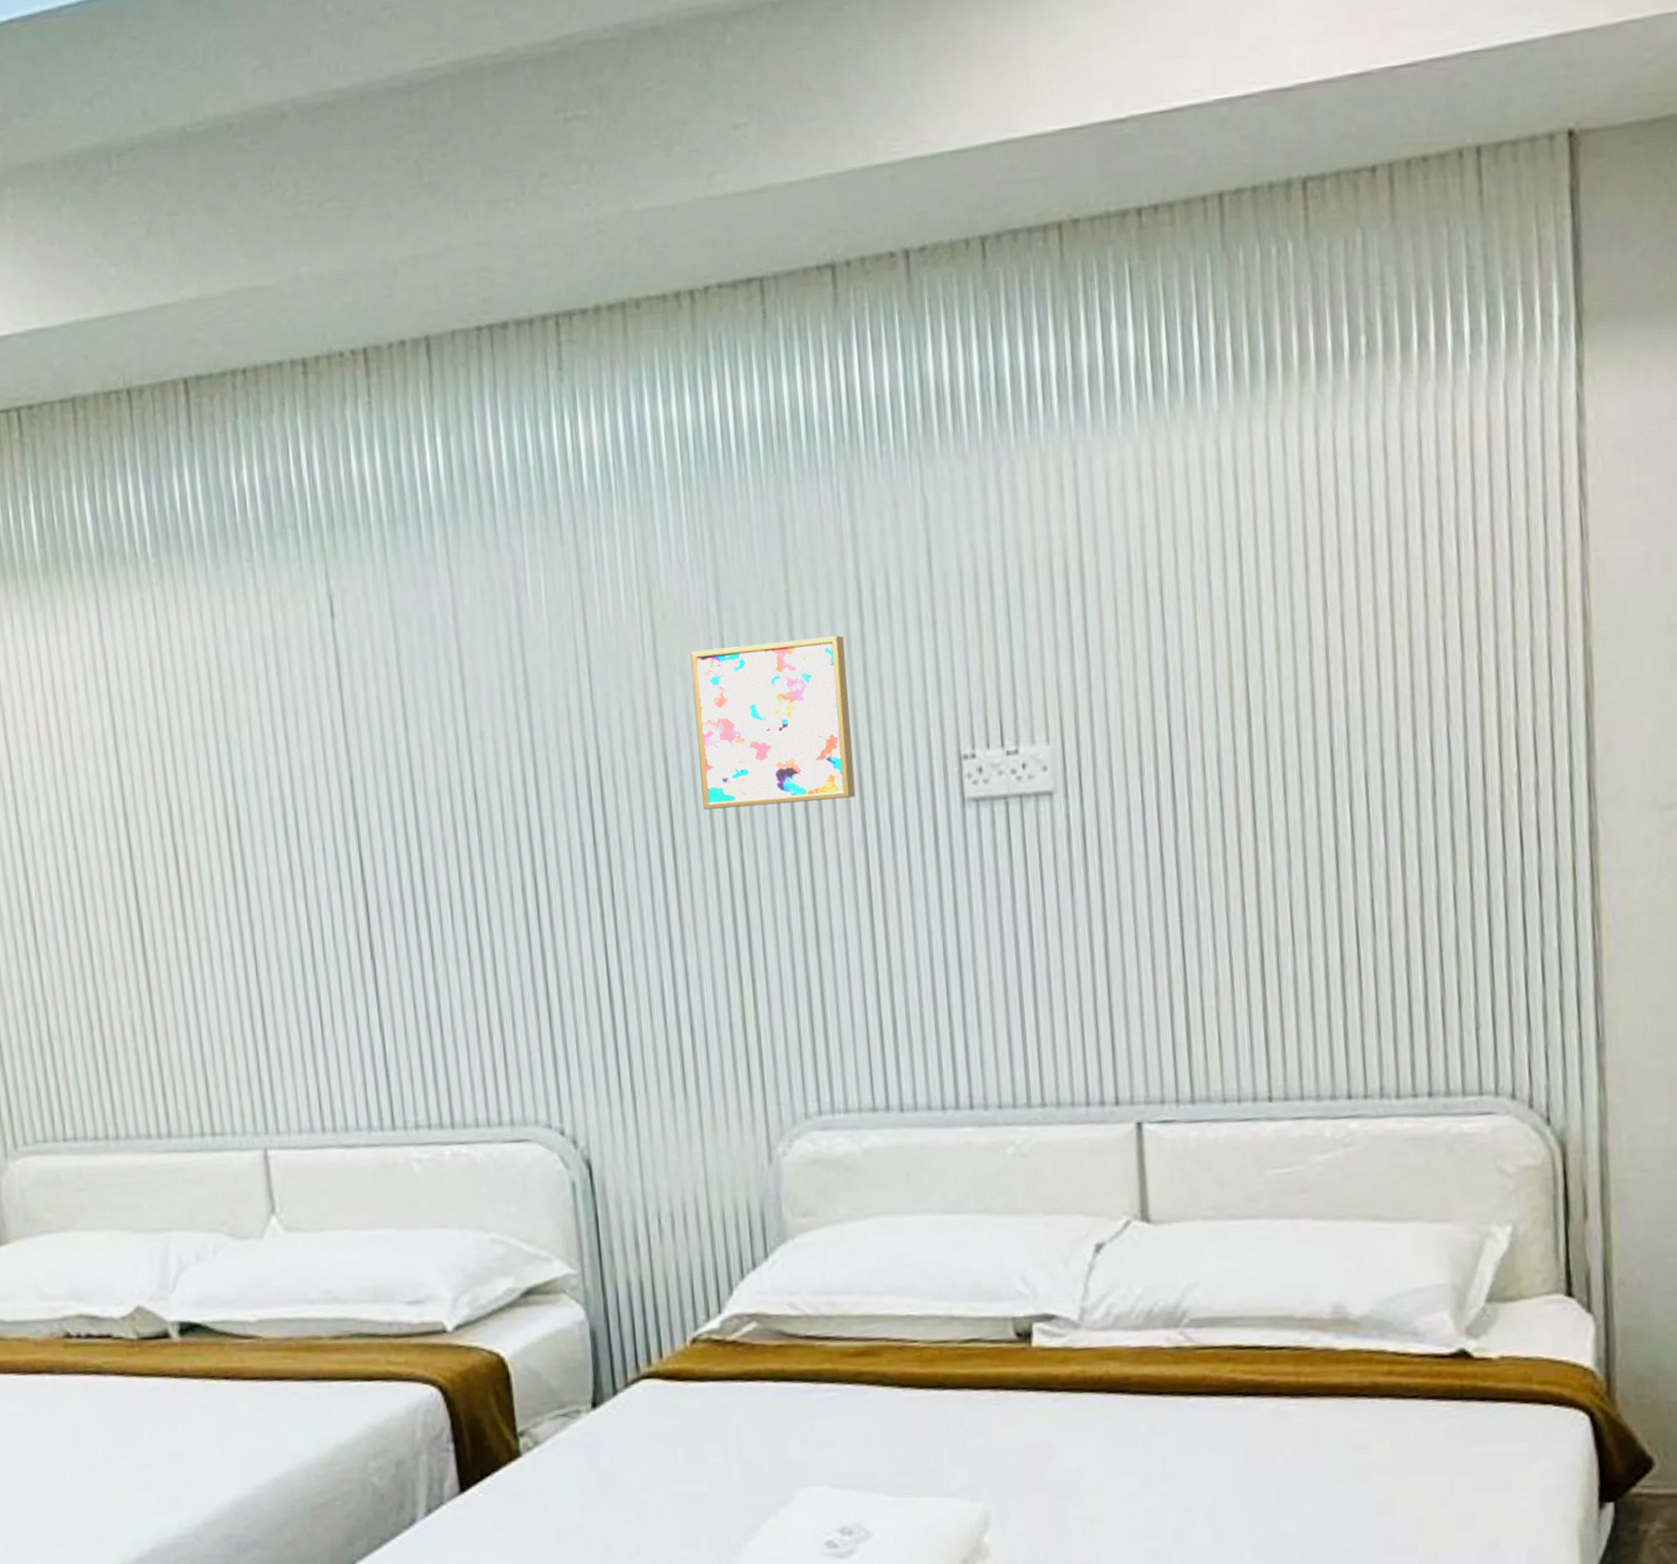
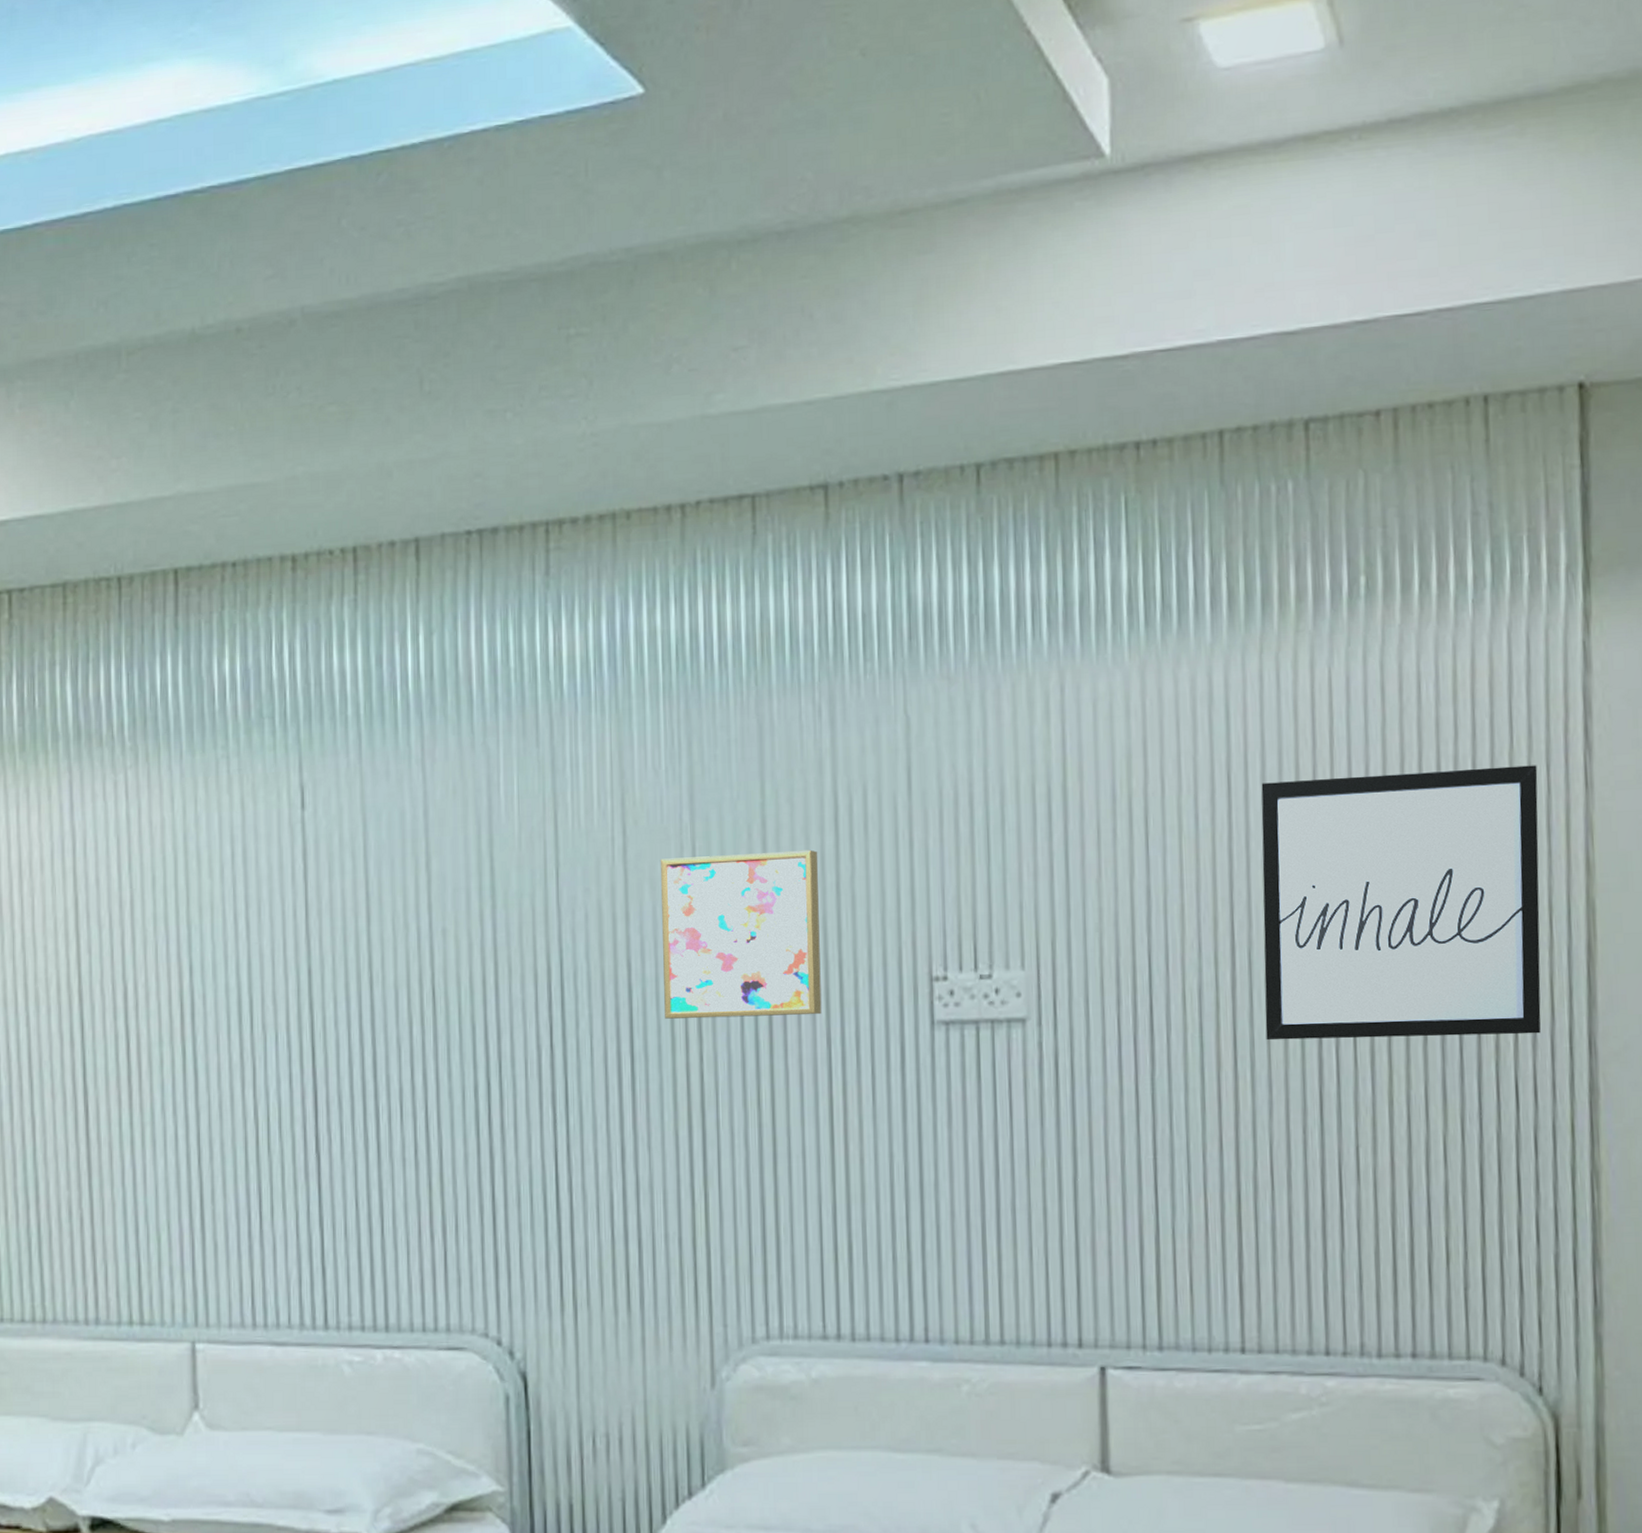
wall art: none [1271,518,1543,801] -> present [1261,765,1542,1041]

